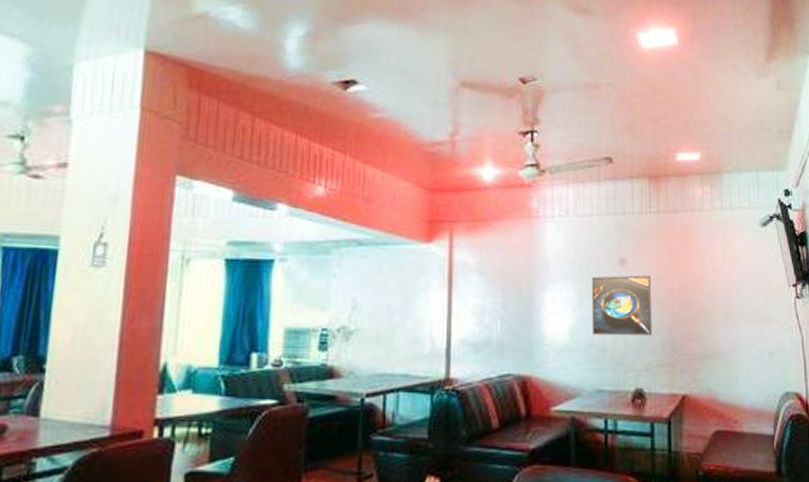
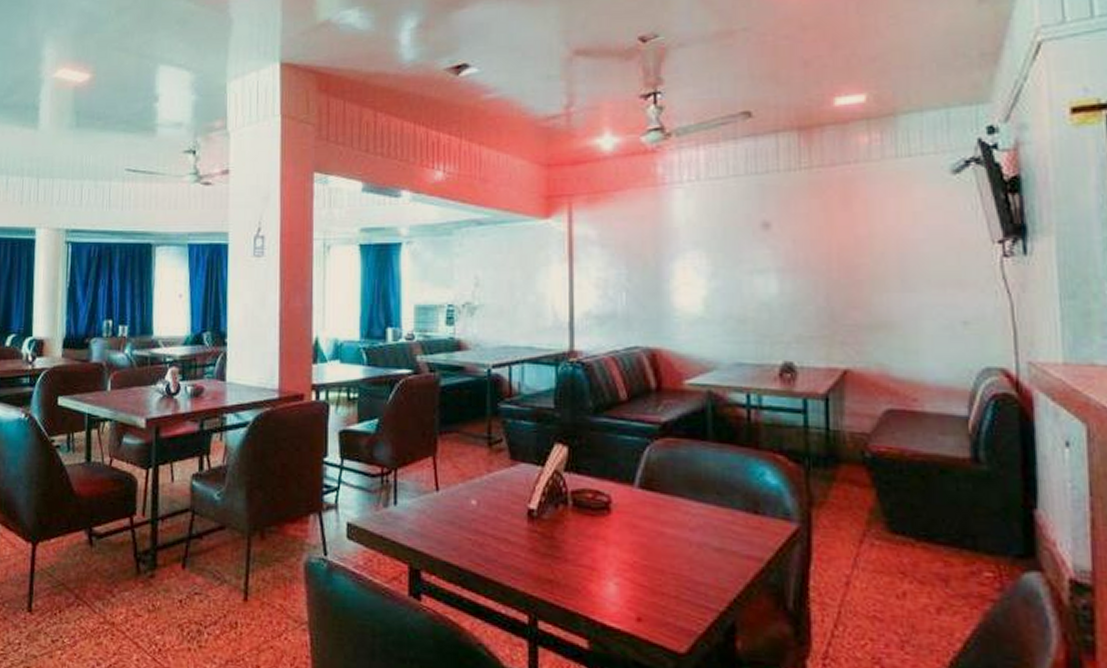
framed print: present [591,275,653,336] -> none [728,239,805,306]

